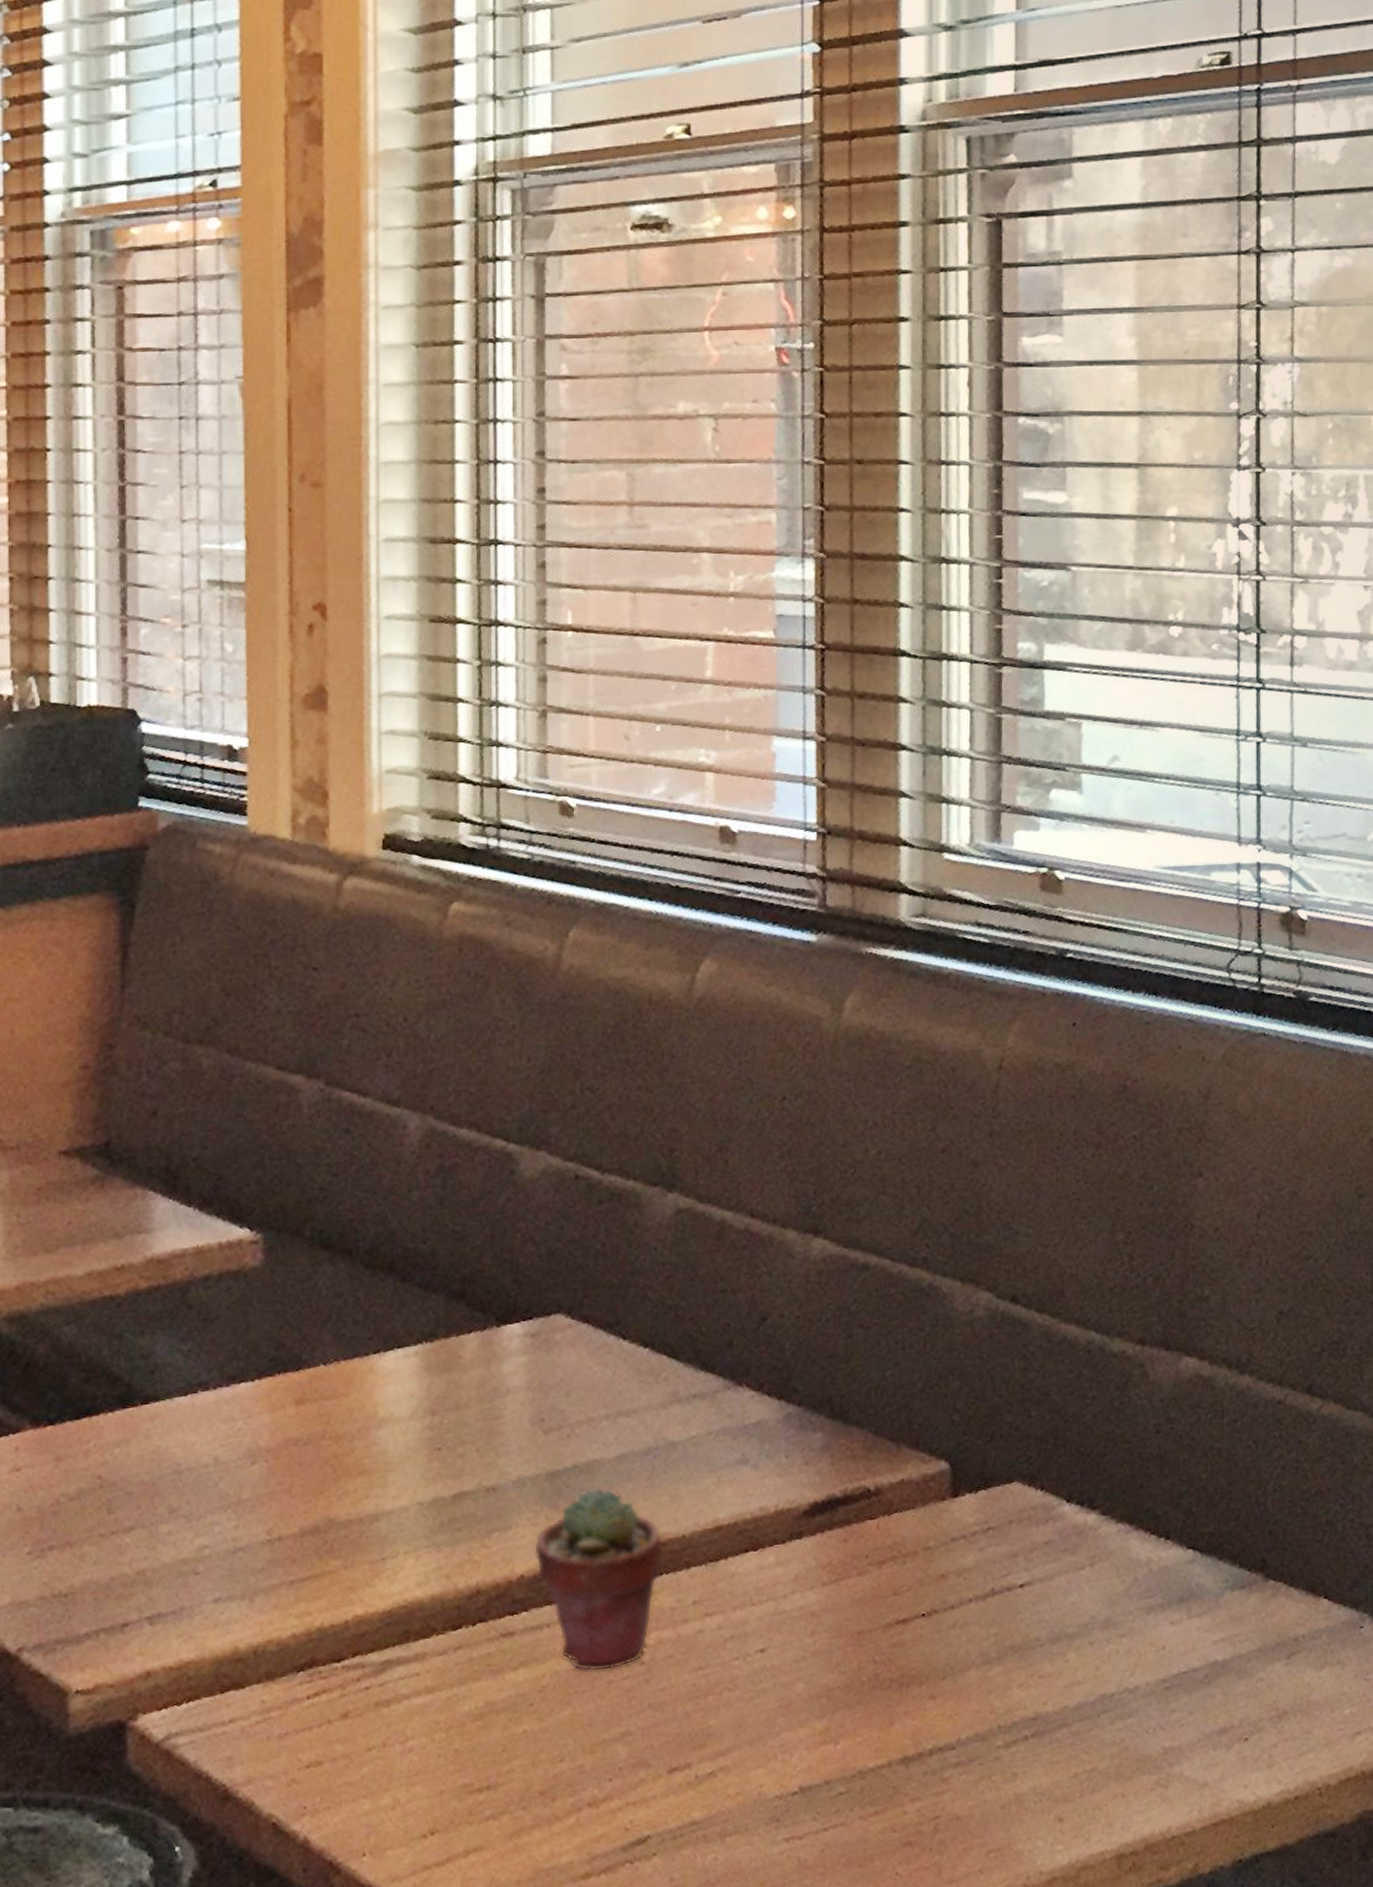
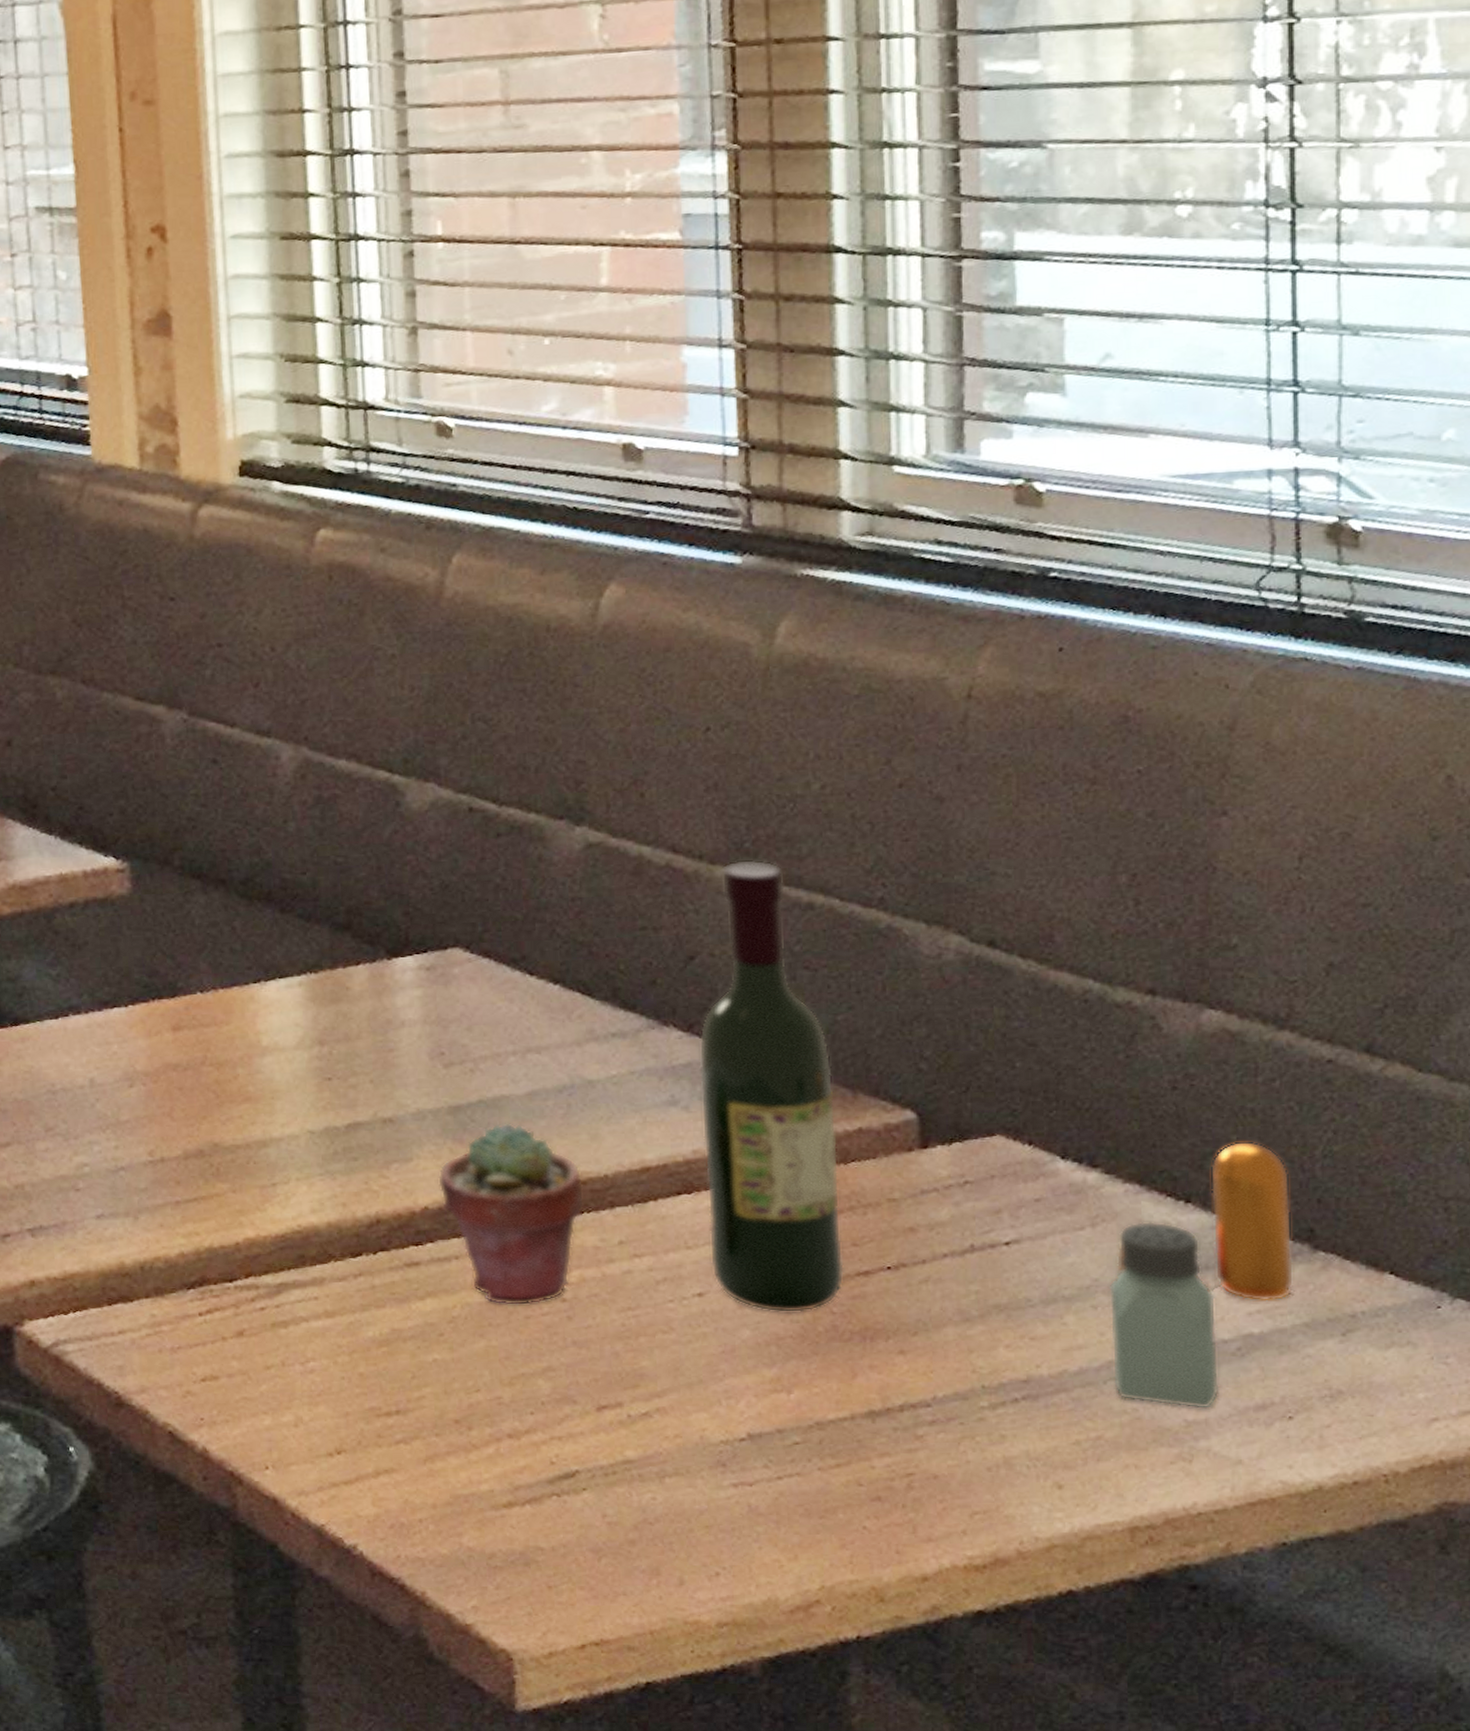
wine bottle: none [768,1222,886,1665] -> present [698,859,844,1313]
saltshaker: none [1103,1558,1191,1737] -> present [1109,1222,1220,1410]
pepper shaker: none [1110,1479,1251,1631] -> present [1117,1141,1295,1302]

